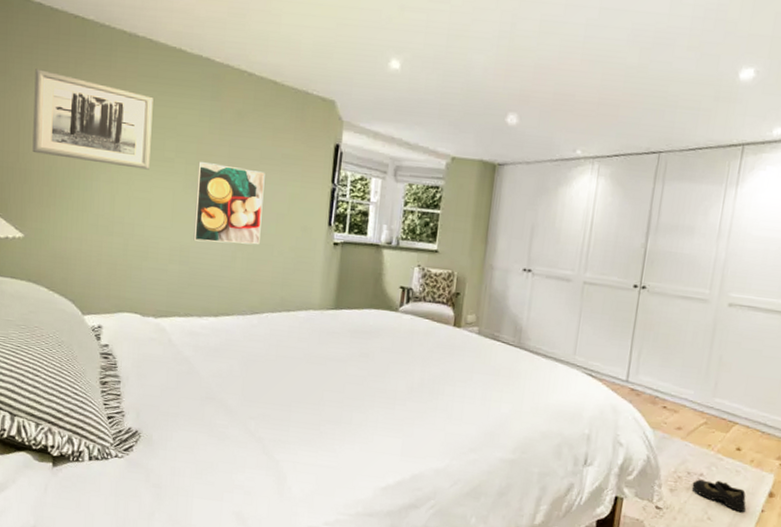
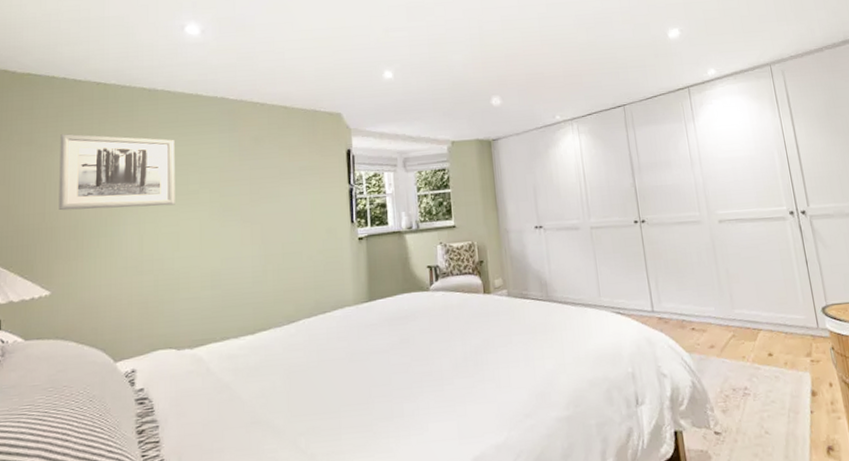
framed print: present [193,162,265,245] -> none [222,186,288,263]
shoe: present [692,479,747,513] -> none [740,390,796,419]

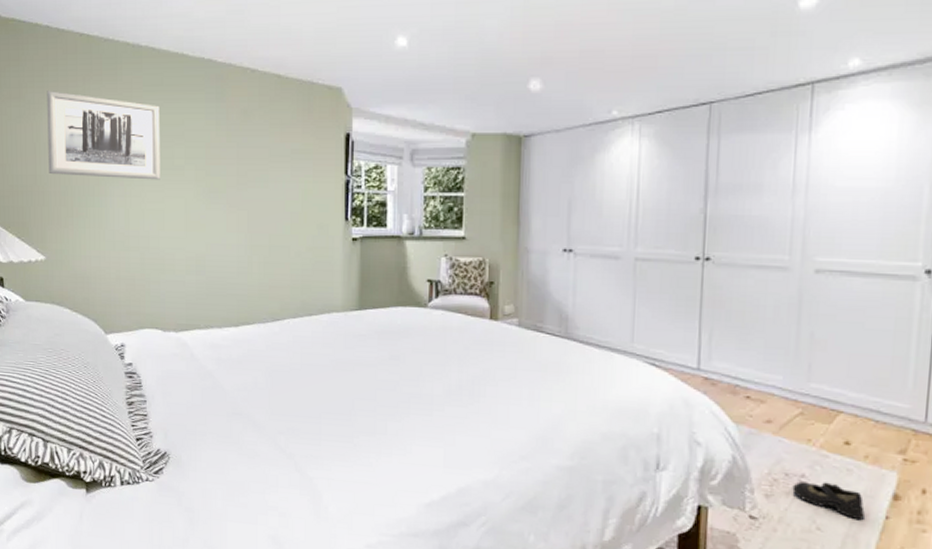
shoe: none [740,390,796,419] -> present [792,481,865,521]

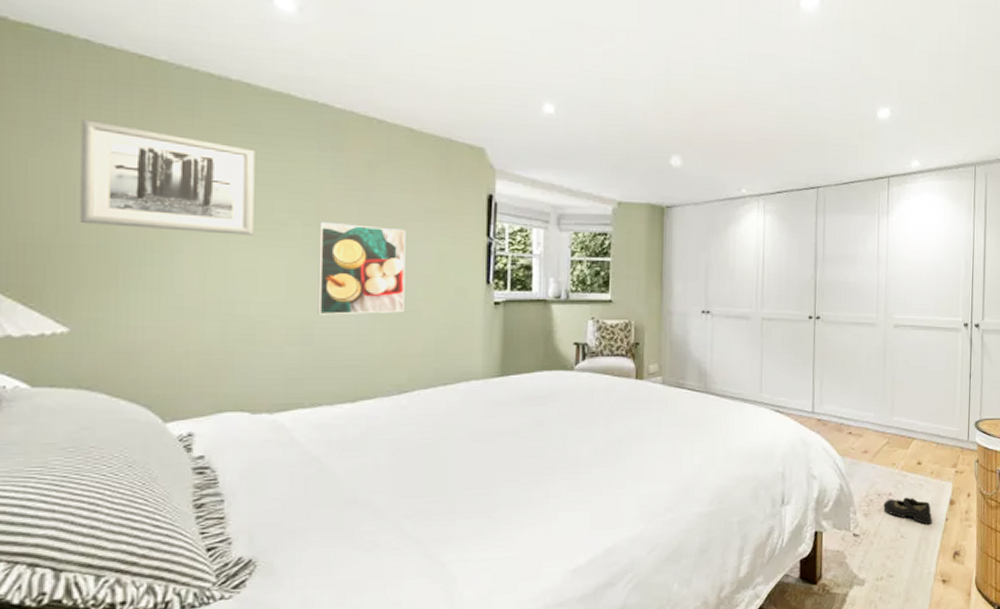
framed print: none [208,167,276,249] -> present [317,222,406,315]

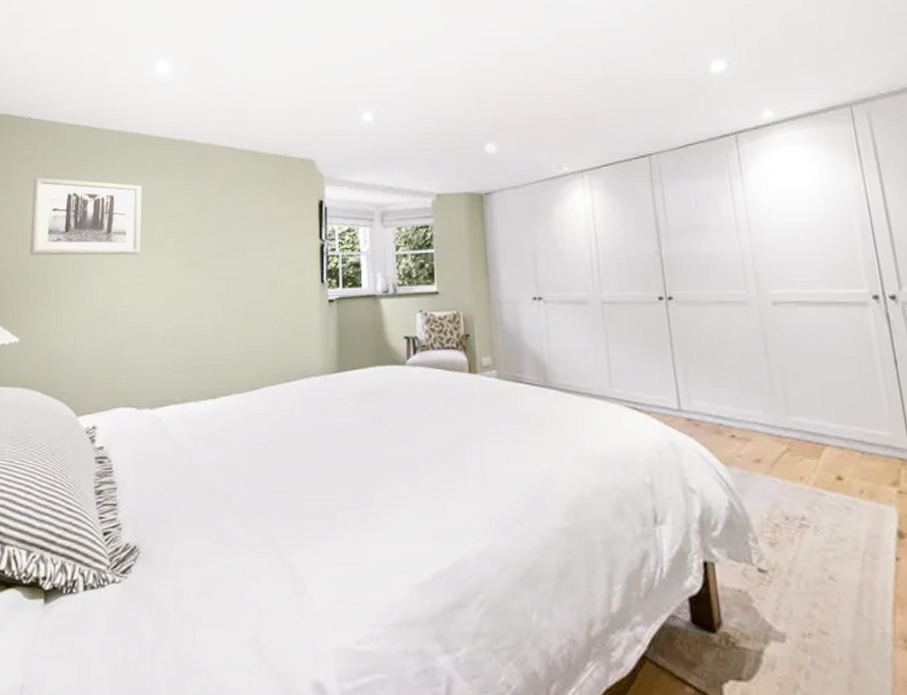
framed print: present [317,222,406,315] -> none [186,238,253,320]
shoe: present [883,497,932,525] -> none [795,523,875,565]

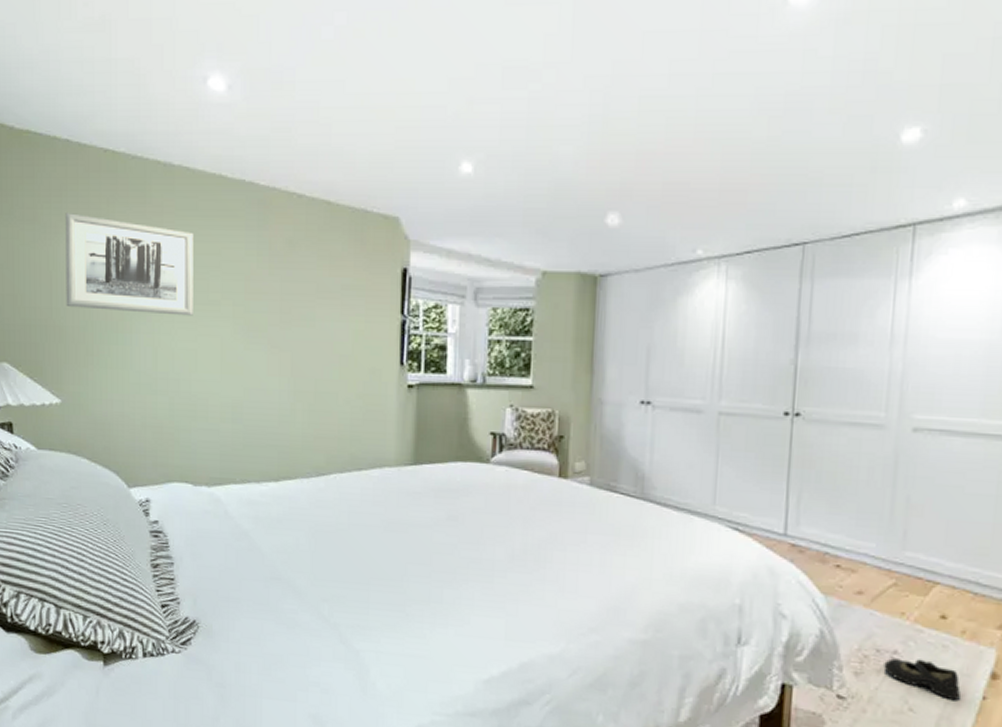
shoe: none [795,523,875,565] -> present [883,658,961,701]

